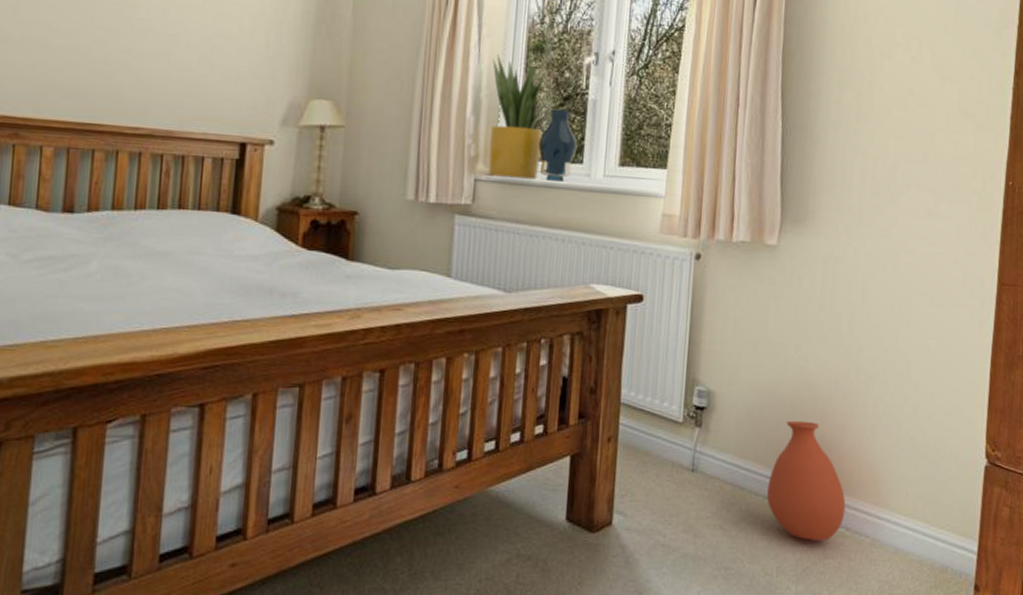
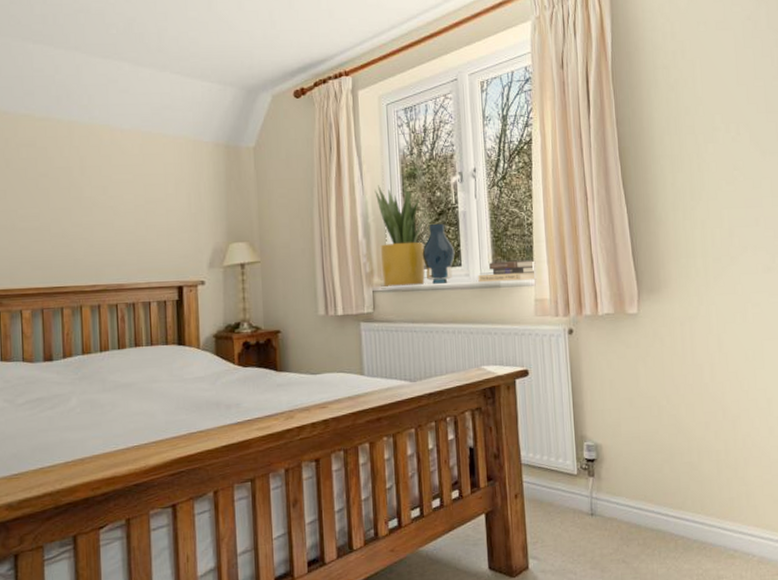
books: none [600,164,670,191] -> present [478,260,537,283]
vase: present [767,420,846,541] -> none [659,461,732,564]

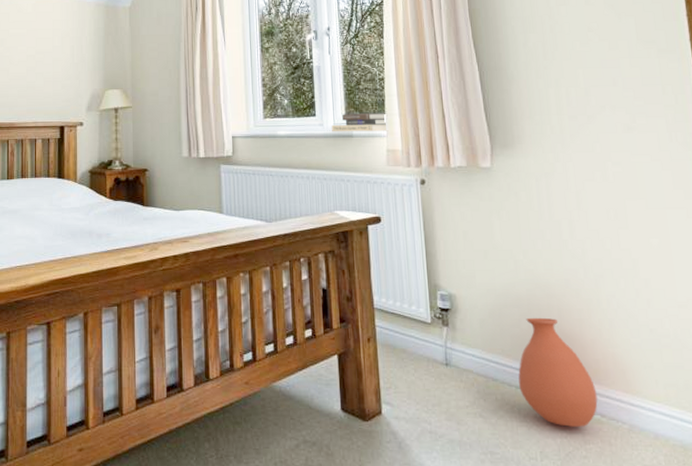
planter: present [374,183,428,287] -> none [235,39,285,133]
vase: present [422,223,455,284] -> none [278,76,310,132]
vase: none [659,461,732,564] -> present [518,317,598,427]

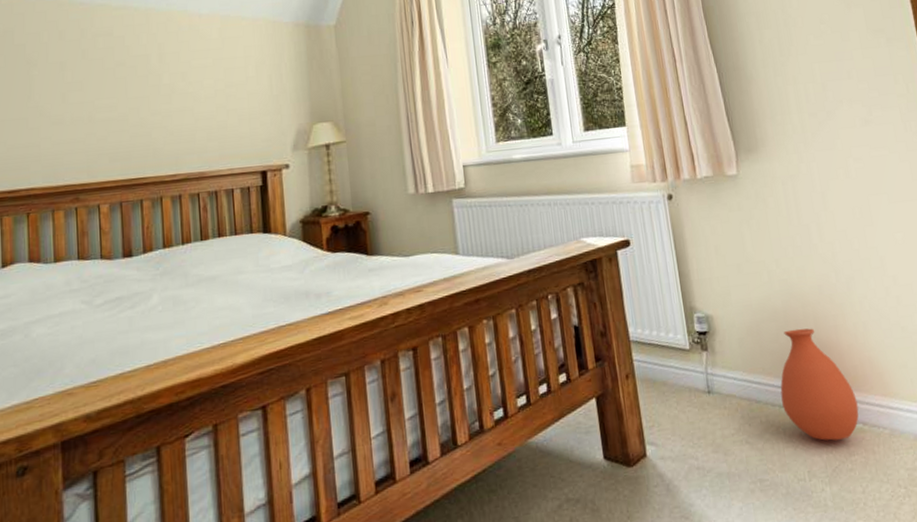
books: present [331,113,389,132] -> none [570,126,631,152]

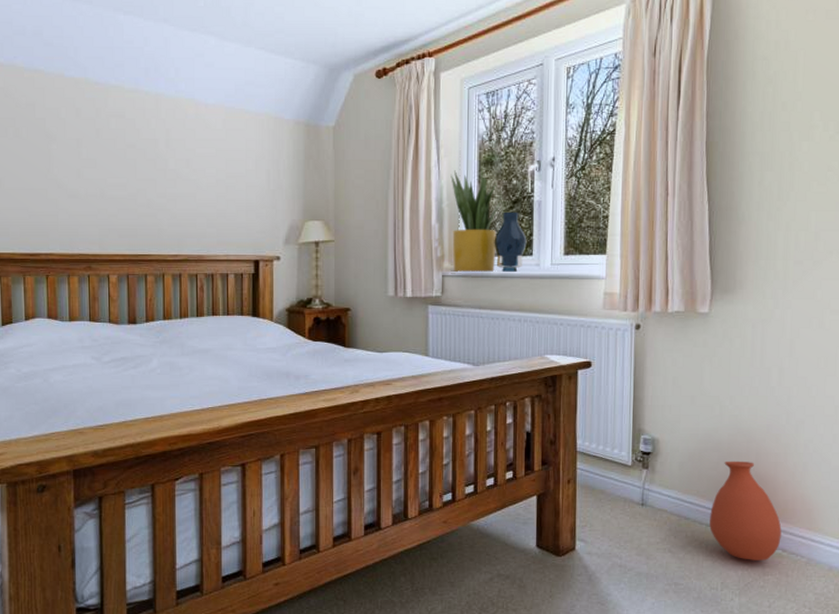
planter: none [459,53,516,160] -> present [451,169,503,272]
vase: none [511,92,546,155] -> present [494,211,527,272]

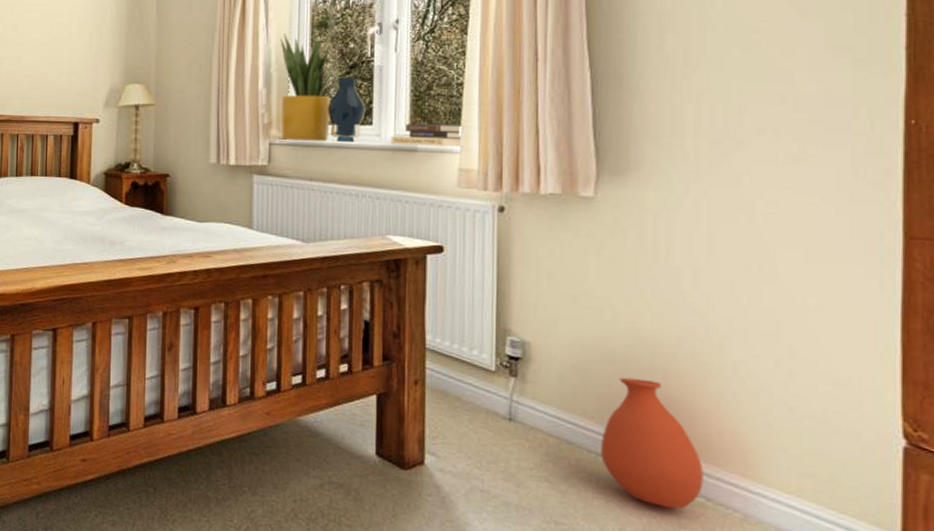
books: none [548,254,609,273] -> present [391,124,464,147]

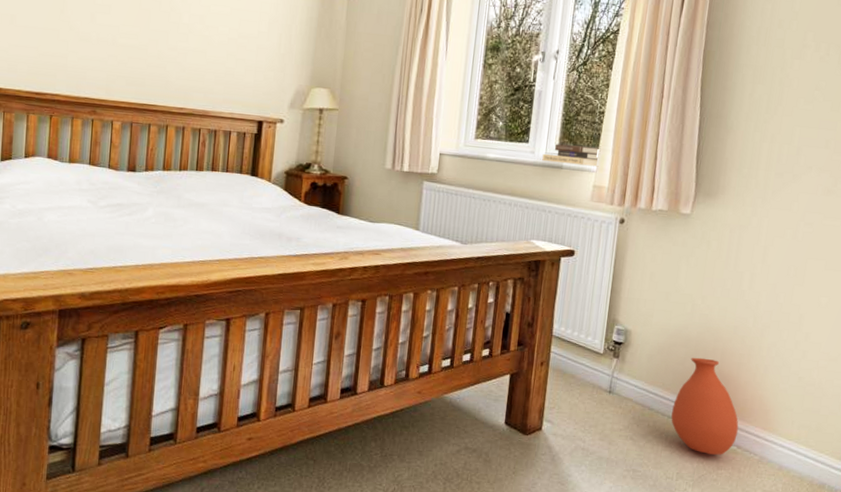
planter: present [280,32,339,141] -> none [450,53,506,155]
vase: present [327,77,366,142] -> none [492,98,525,157]

